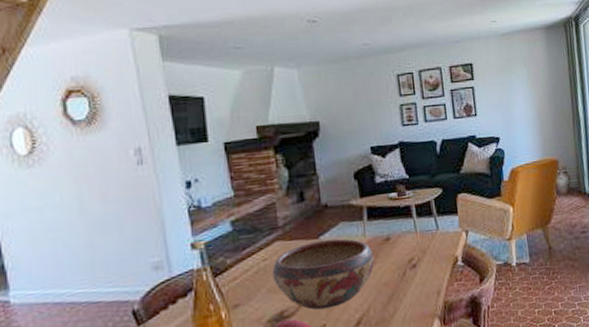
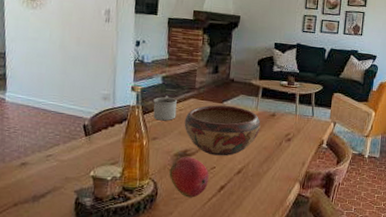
mug: none [225,244,260,281] -> present [153,95,177,121]

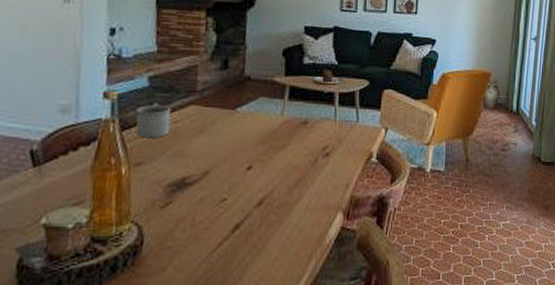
fruit: present [169,157,209,198] -> none [160,188,218,245]
decorative bowl: present [184,105,261,156] -> none [181,112,289,183]

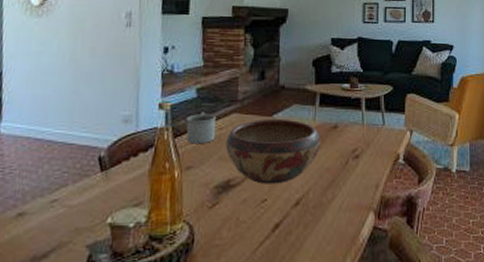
decorative bowl: none [181,112,289,183] -> present [225,118,321,184]

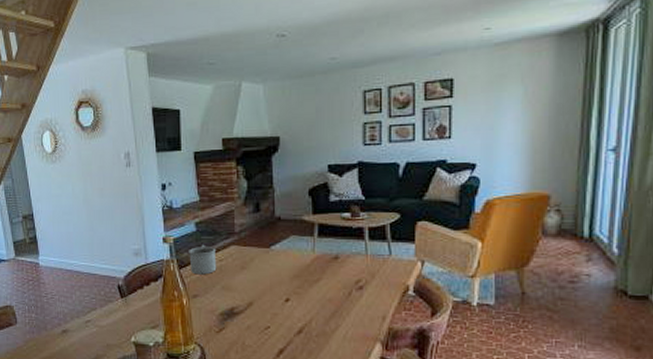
decorative bowl: present [225,118,321,184] -> none [227,250,321,313]

